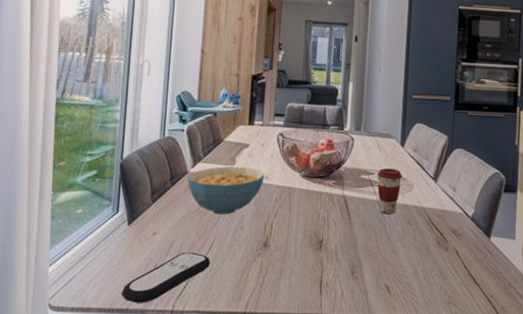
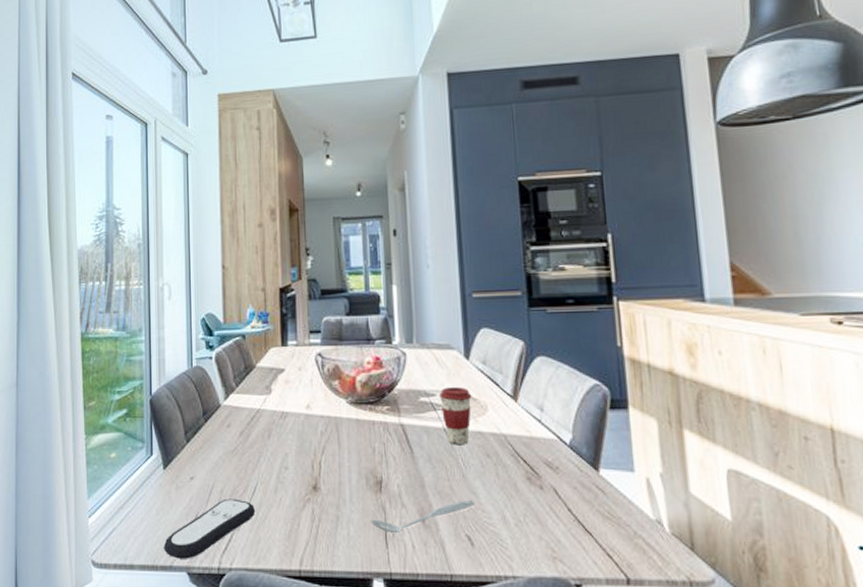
cereal bowl: present [187,166,265,215] -> none [221,396,306,454]
spoon: none [310,258,395,282] -> present [371,500,476,532]

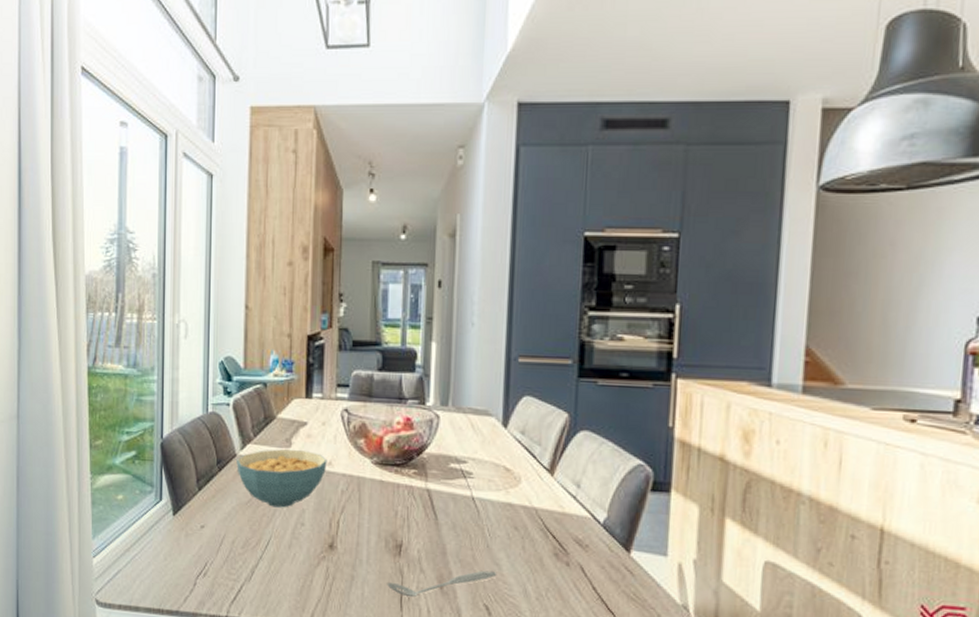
remote control: present [163,498,256,559] -> none [170,549,268,606]
cereal bowl: none [221,396,306,454] -> present [236,449,327,508]
coffee cup: present [439,387,472,444] -> none [471,455,506,515]

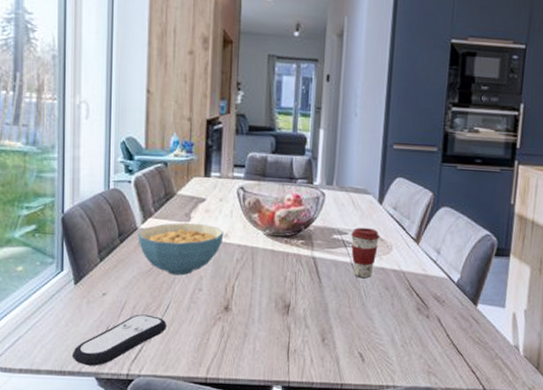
remote control: none [170,549,268,606] -> present [71,314,167,366]
spoon: present [387,570,497,597] -> none [276,324,370,349]
coffee cup: none [471,455,506,515] -> present [351,228,380,278]

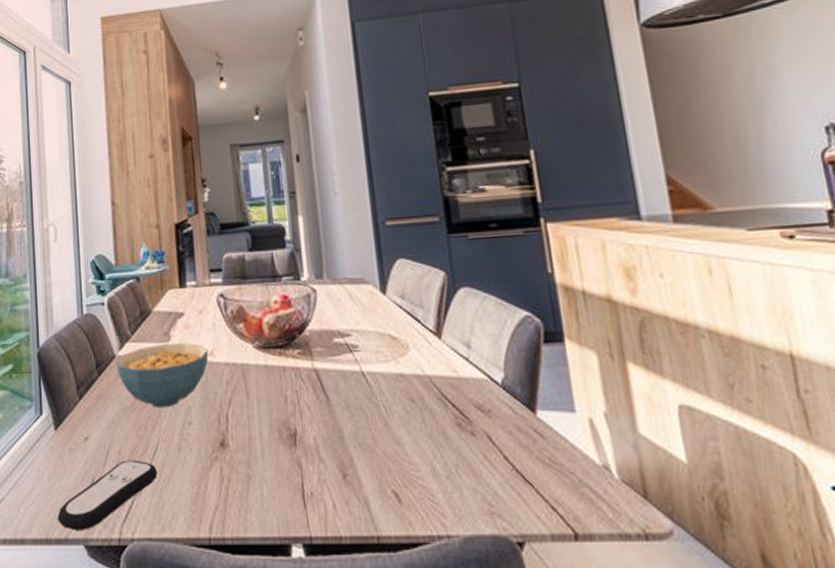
coffee cup: present [351,228,380,278] -> none [355,325,391,389]

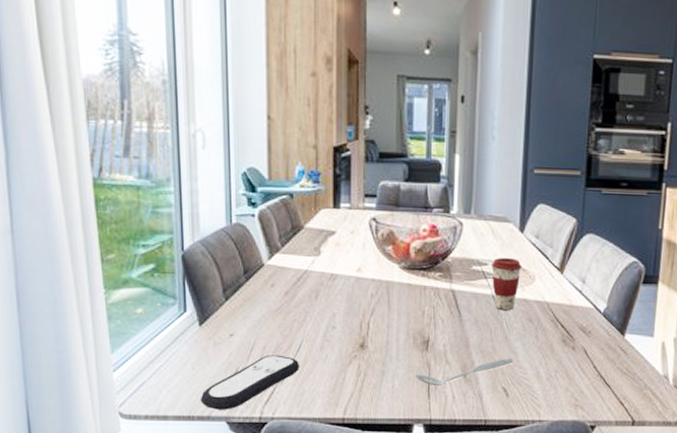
cereal bowl: present [116,343,209,408] -> none [264,258,357,313]
spoon: none [286,451,401,491] -> present [415,358,514,385]
coffee cup: none [355,325,391,389] -> present [491,258,522,310]

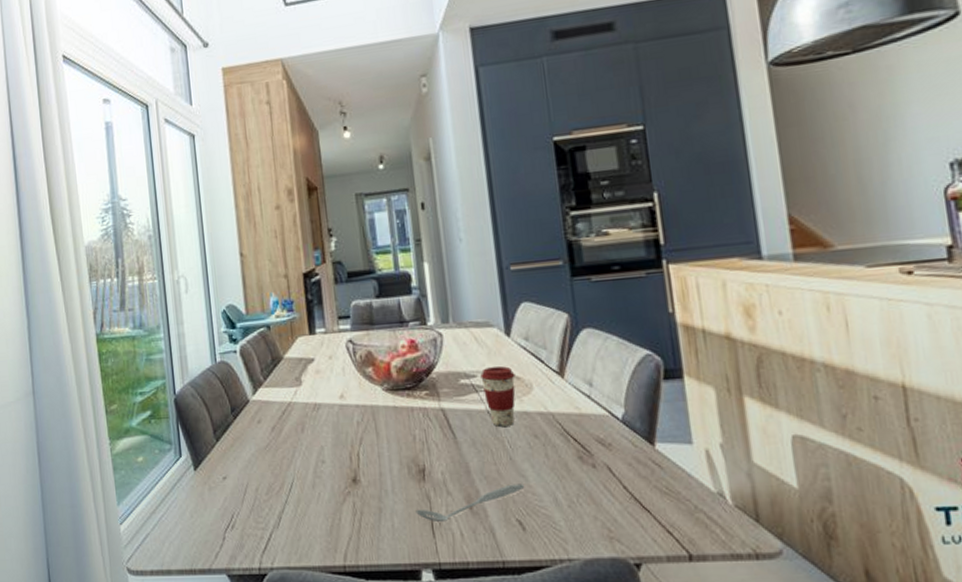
remote control: present [200,354,300,410] -> none [200,496,294,561]

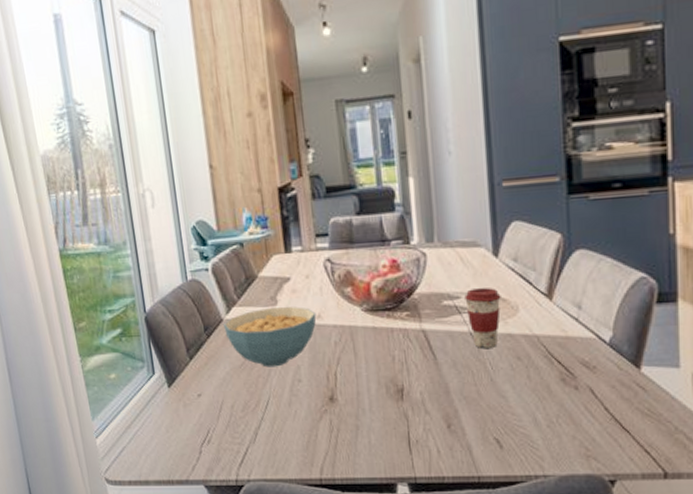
cereal bowl: none [250,387,340,449] -> present [224,307,317,367]
spoon: present [416,484,525,522] -> none [393,404,505,439]

